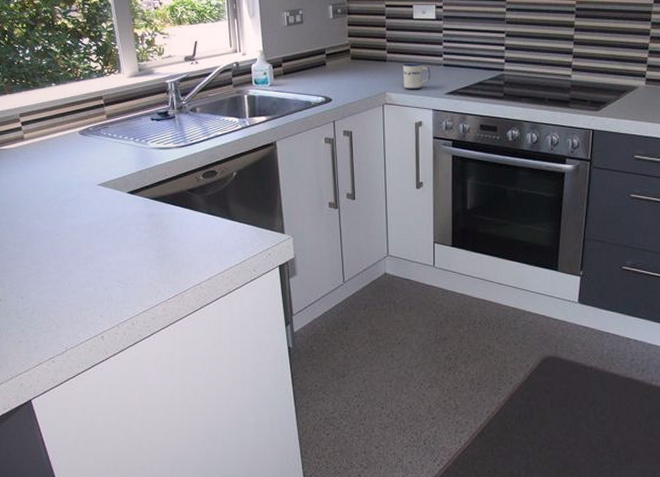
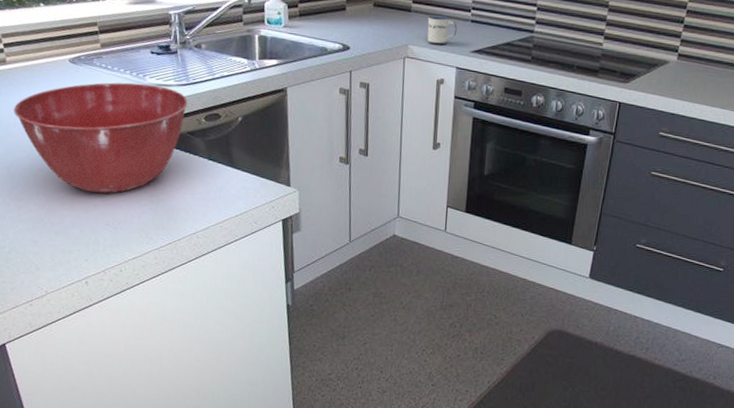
mixing bowl: none [32,148,187,253] -> present [14,82,188,194]

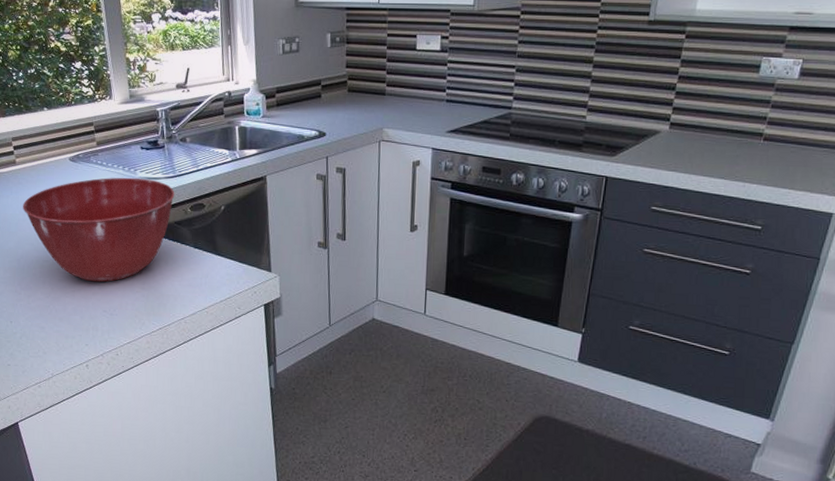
mug: present [427,15,457,45] -> none [402,98,432,127]

